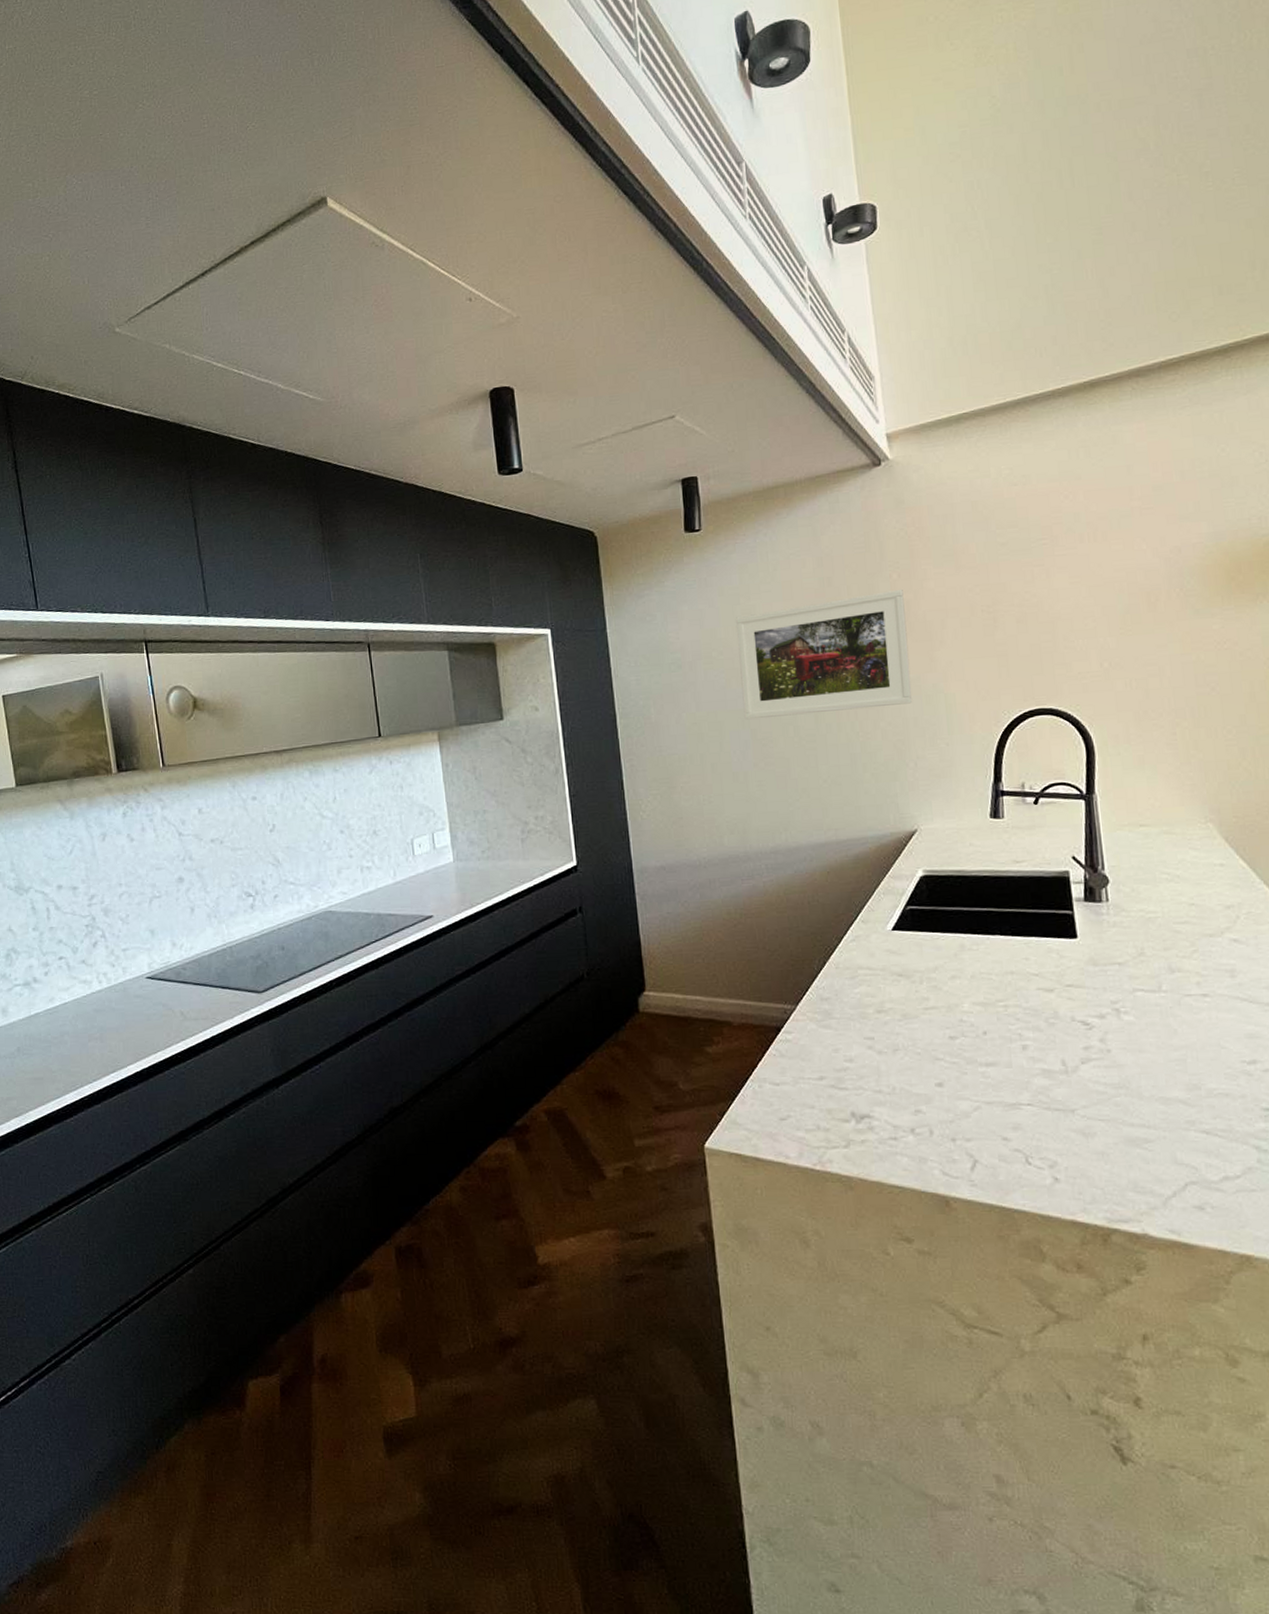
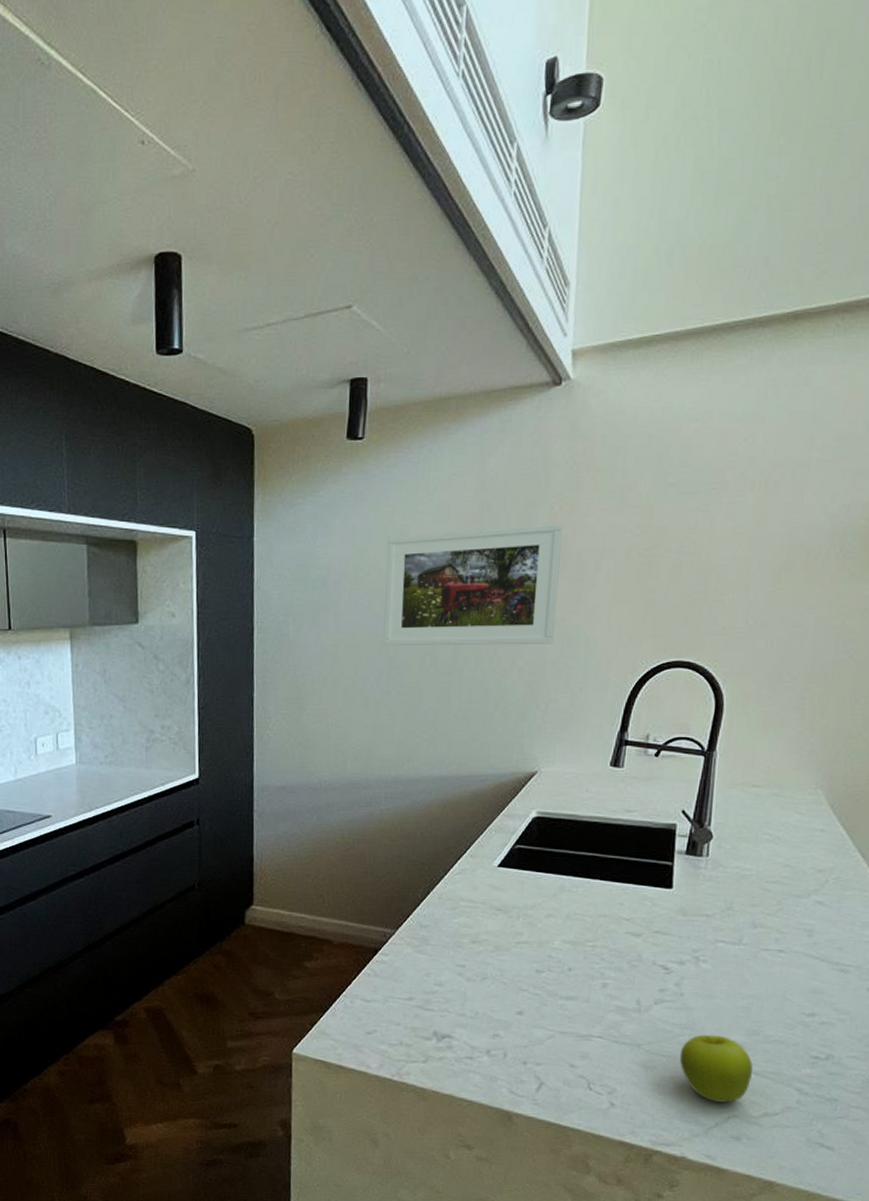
fruit: none [1118,1092,1202,1168] -> present [679,1034,753,1103]

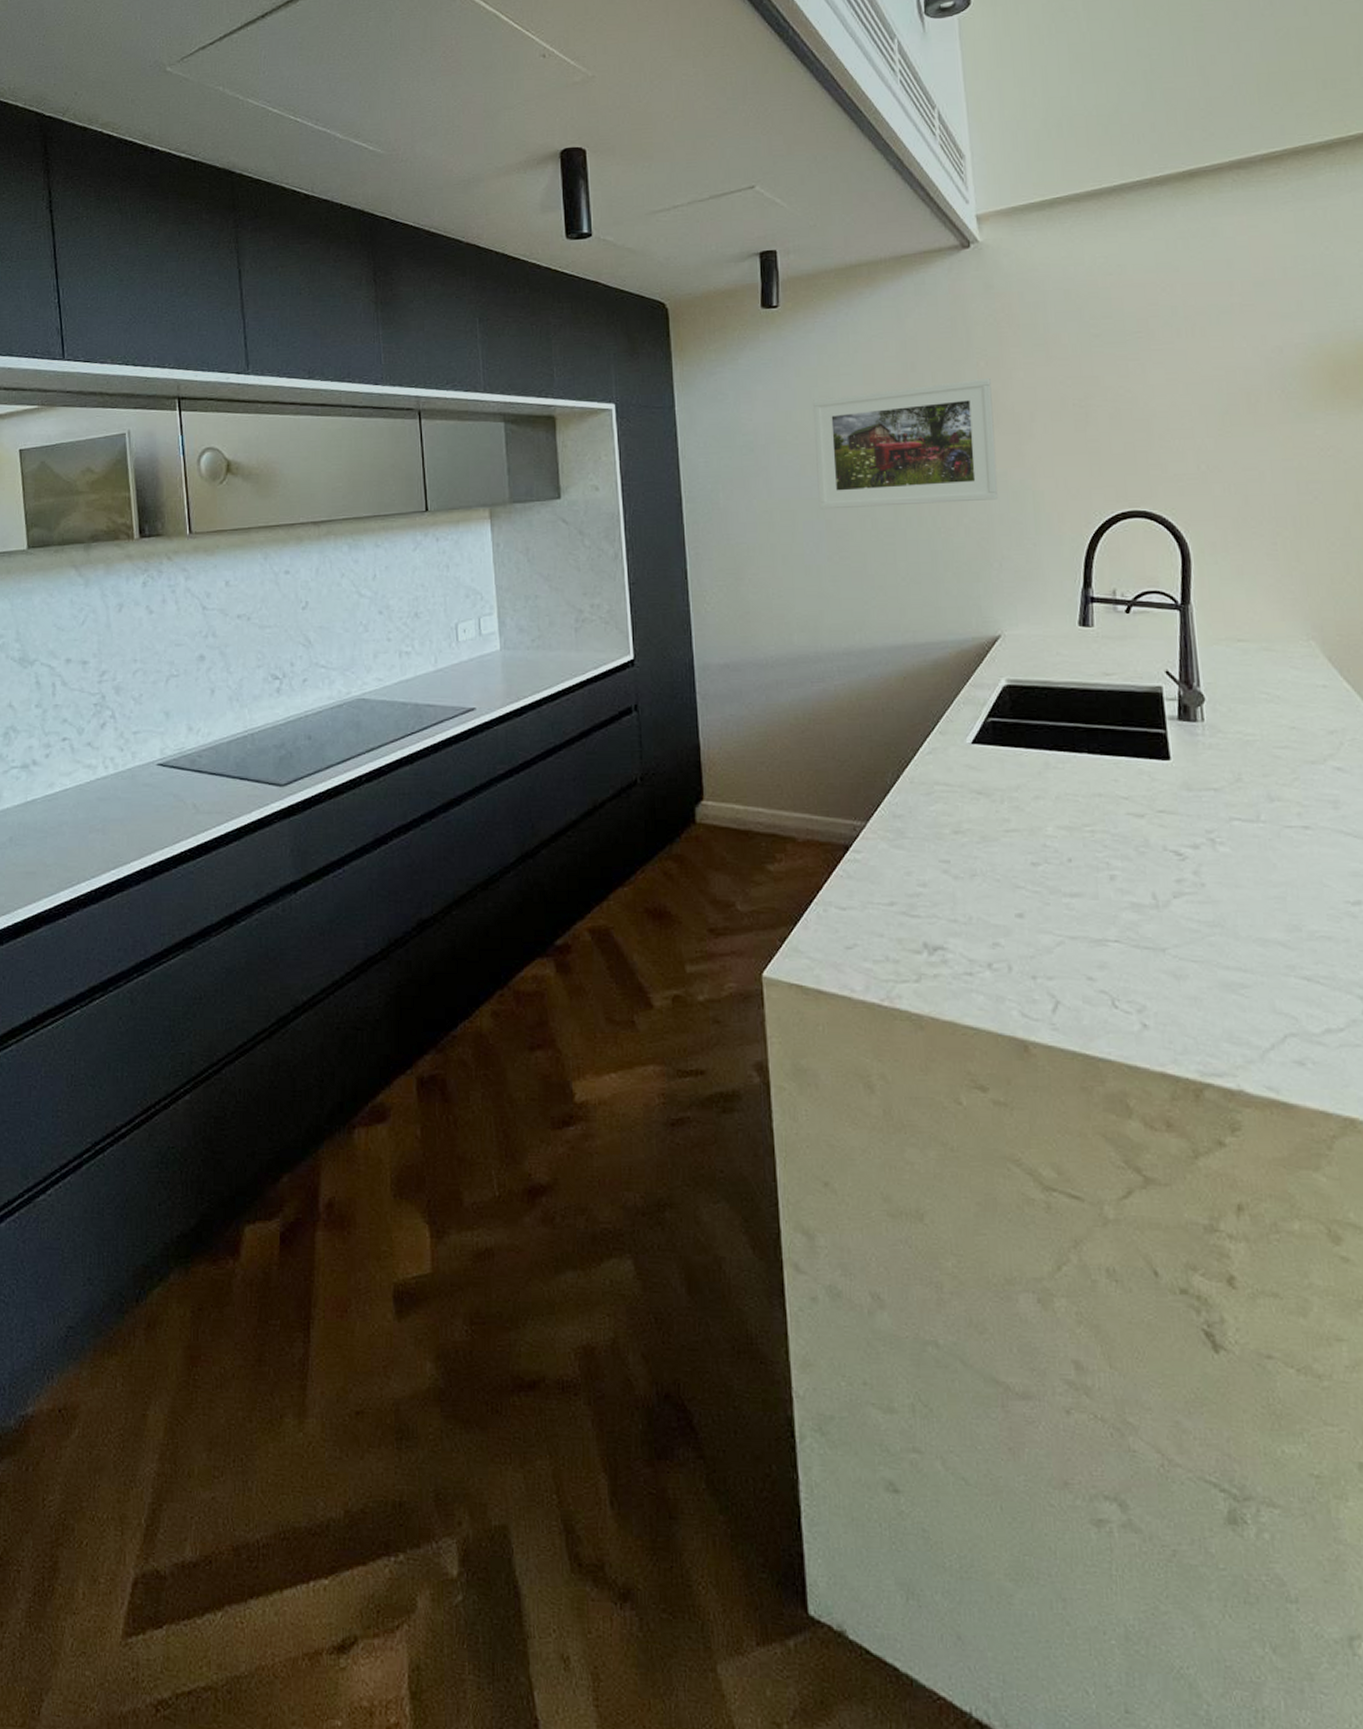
fruit: present [679,1034,753,1103] -> none [1213,933,1303,1017]

